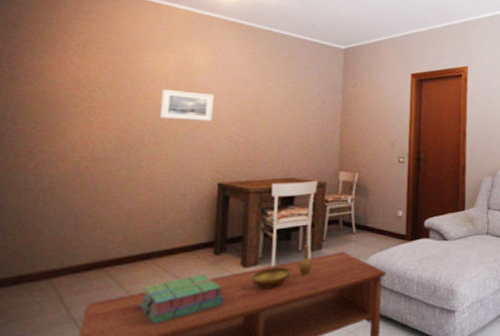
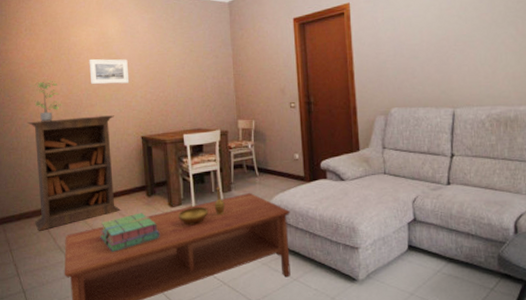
bookcase: none [41,155,185,299] -> present [26,115,121,231]
potted plant: none [72,108,113,158] -> present [34,80,61,122]

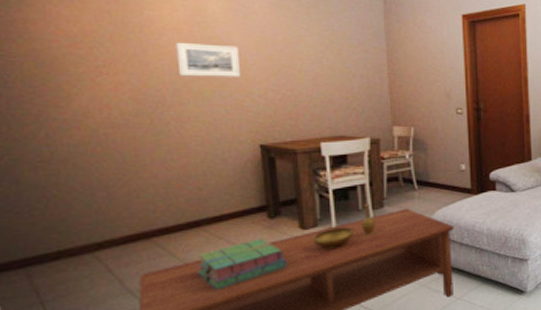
bookcase: present [26,115,121,231] -> none [66,117,229,272]
potted plant: present [34,80,61,122] -> none [80,67,129,124]

